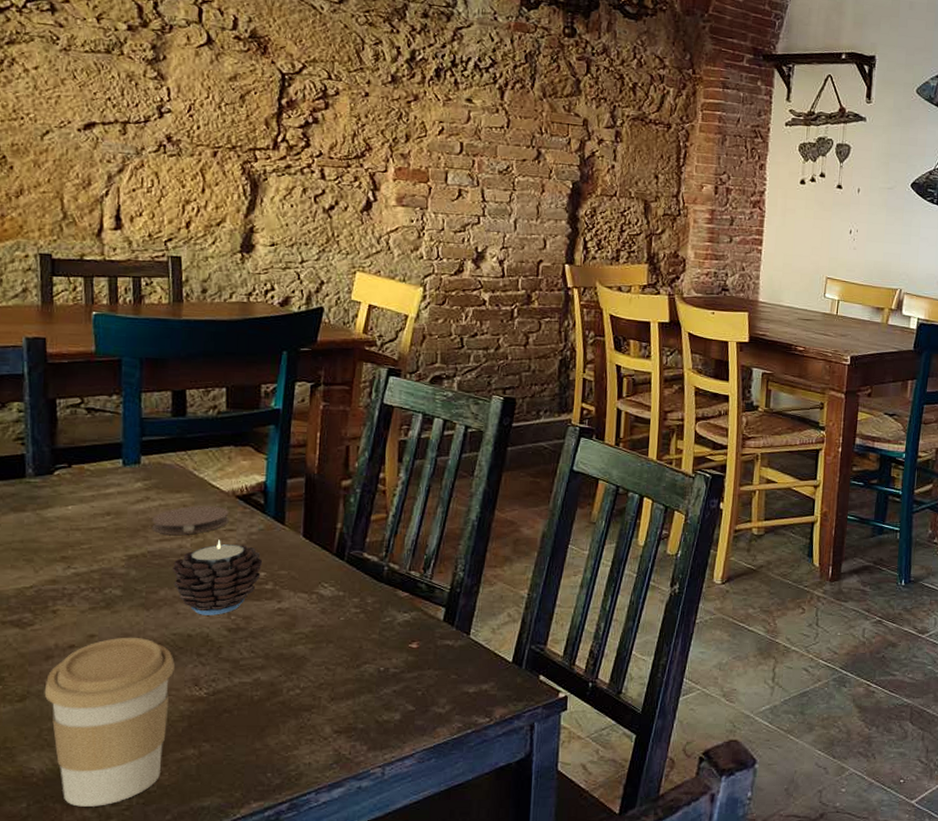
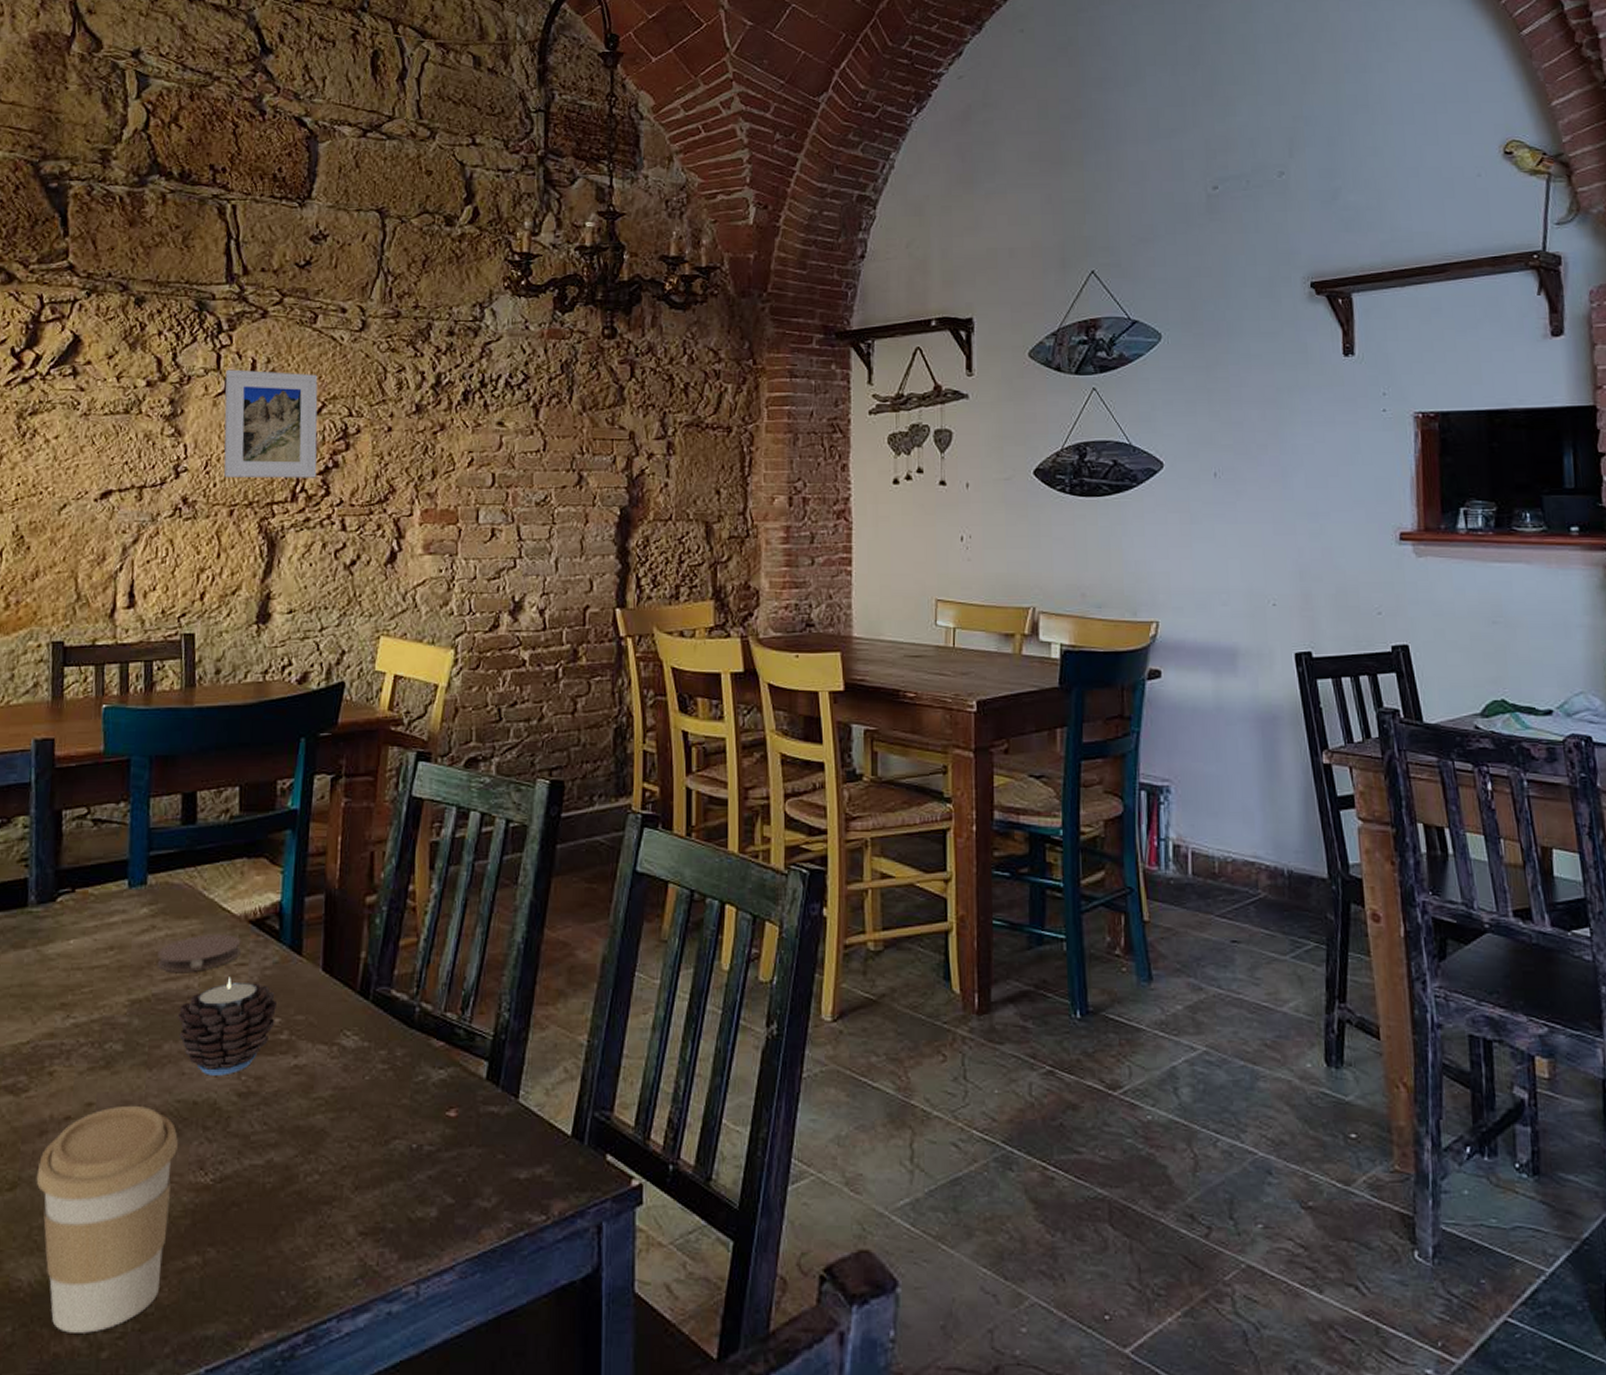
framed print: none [207,23,298,131] -> present [223,369,318,479]

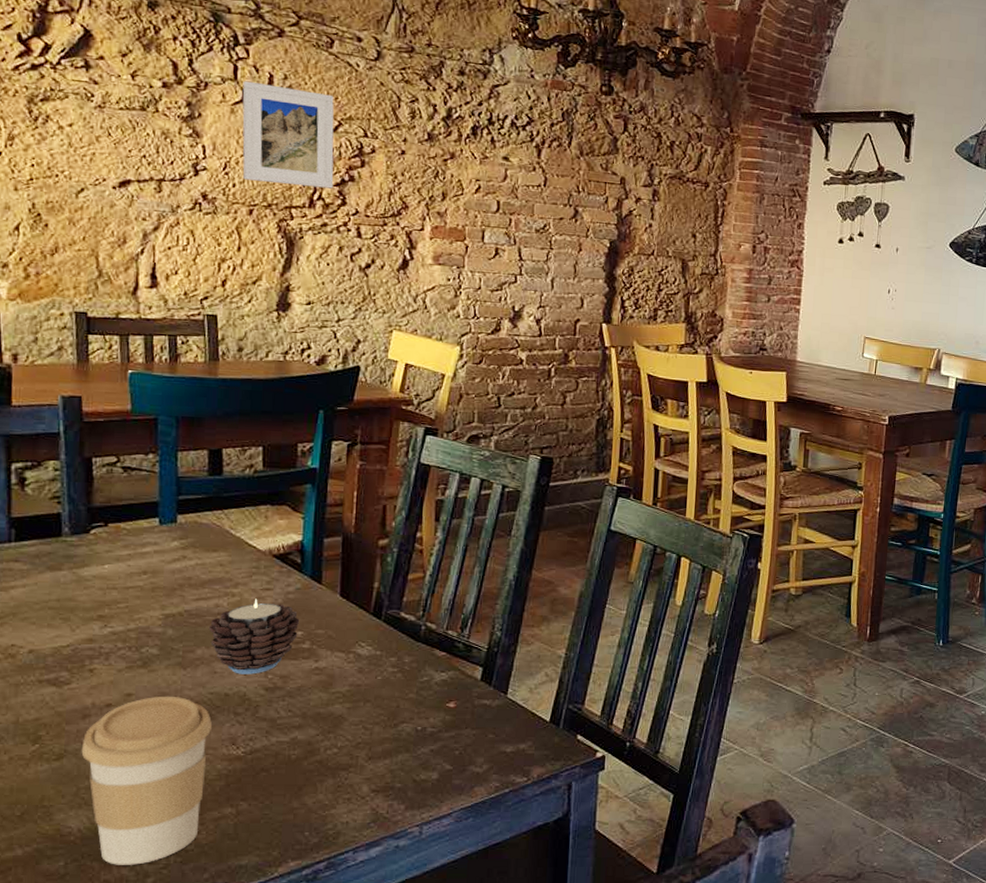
coaster: present [157,934,241,972] -> none [188,564,266,594]

